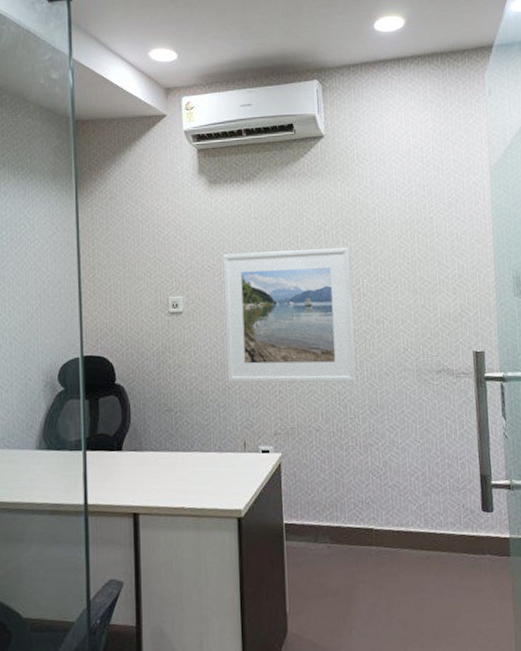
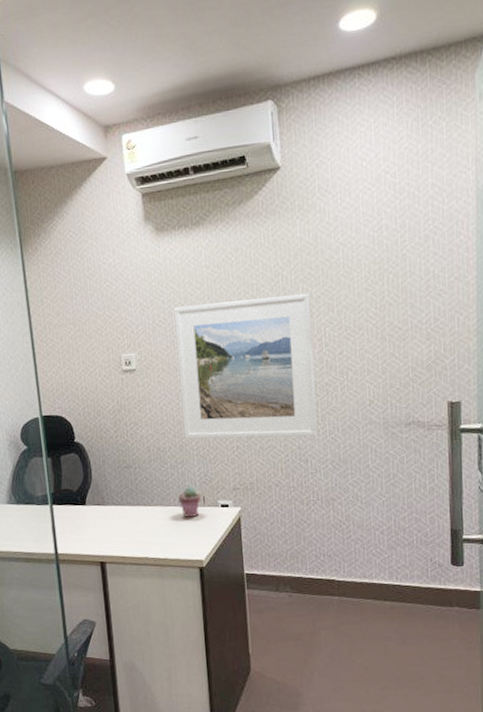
potted succulent: none [218,431,242,465] -> present [177,486,201,518]

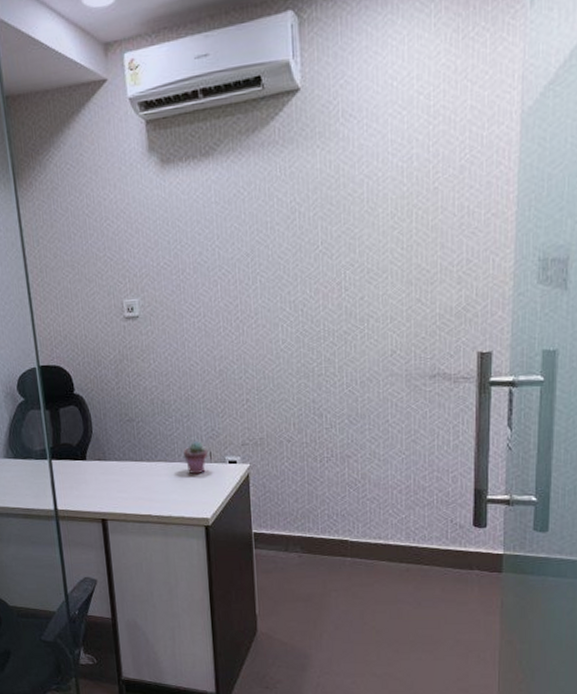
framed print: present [173,293,318,439] -> none [180,231,334,391]

